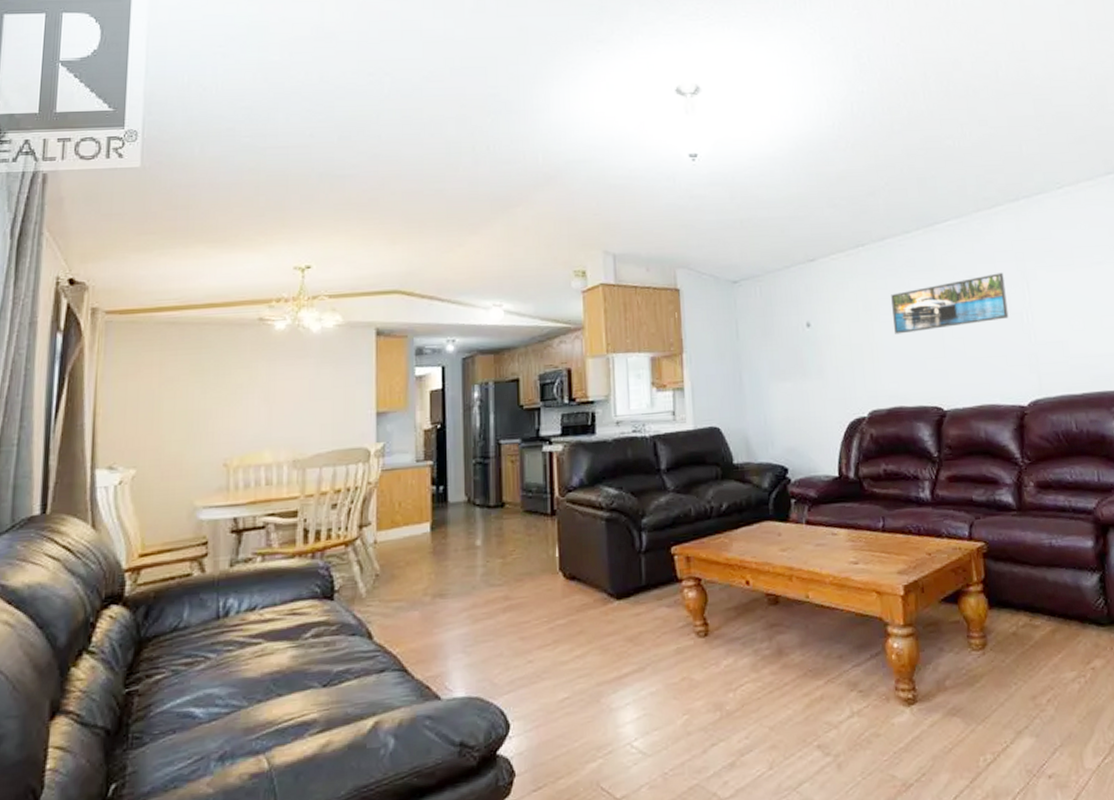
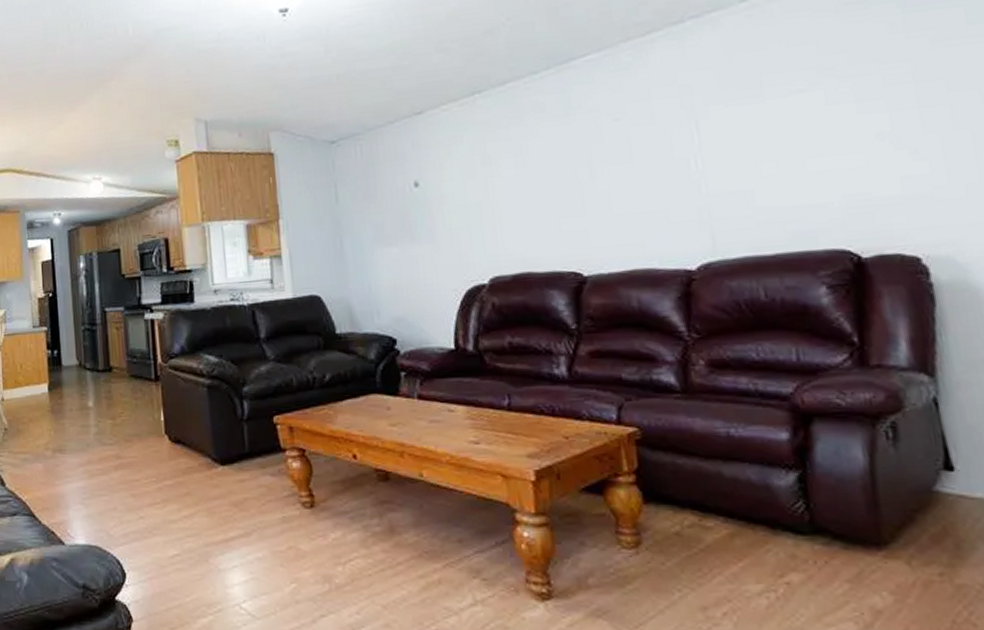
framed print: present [891,272,1009,334] -> none [515,112,670,191]

